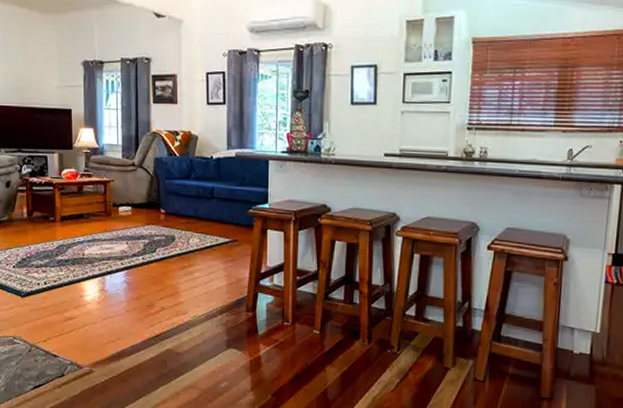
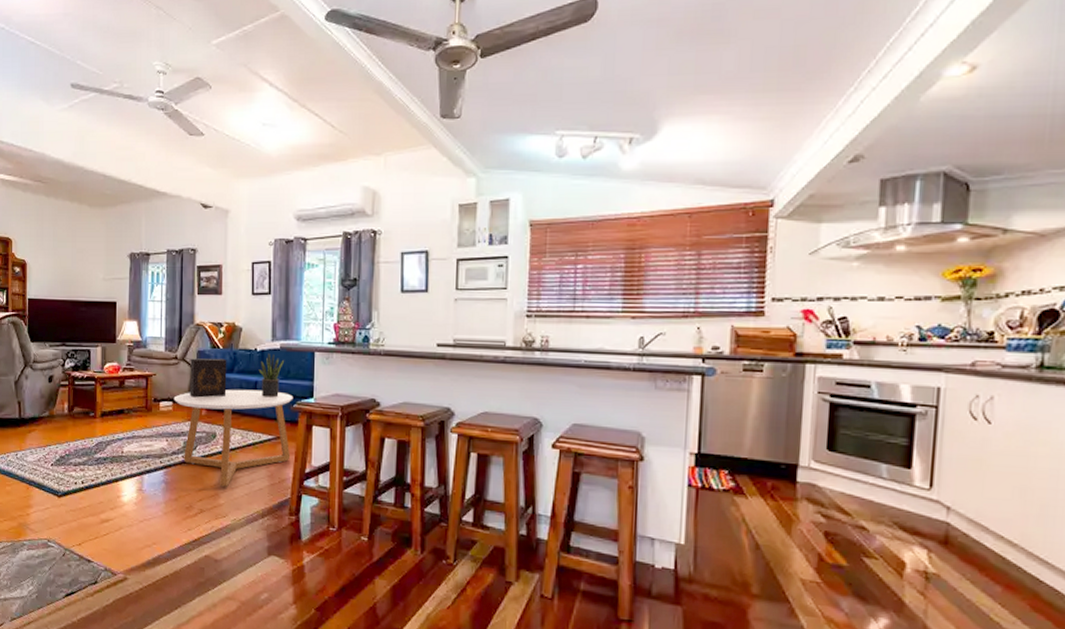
coffee table: none [132,195,249,286] -> present [173,389,294,487]
decorative box: none [148,165,184,203] -> present [190,358,227,398]
potted plant: none [215,161,240,203] -> present [258,353,285,398]

